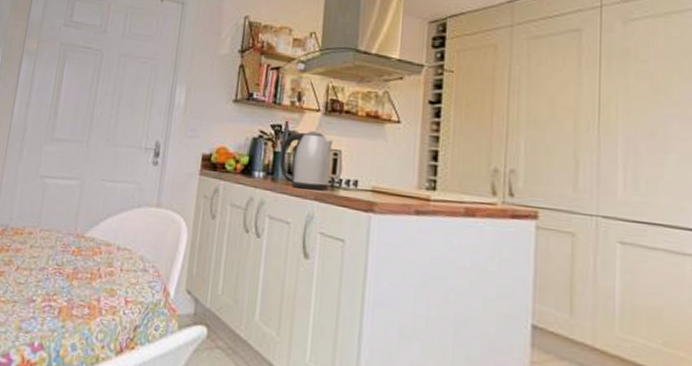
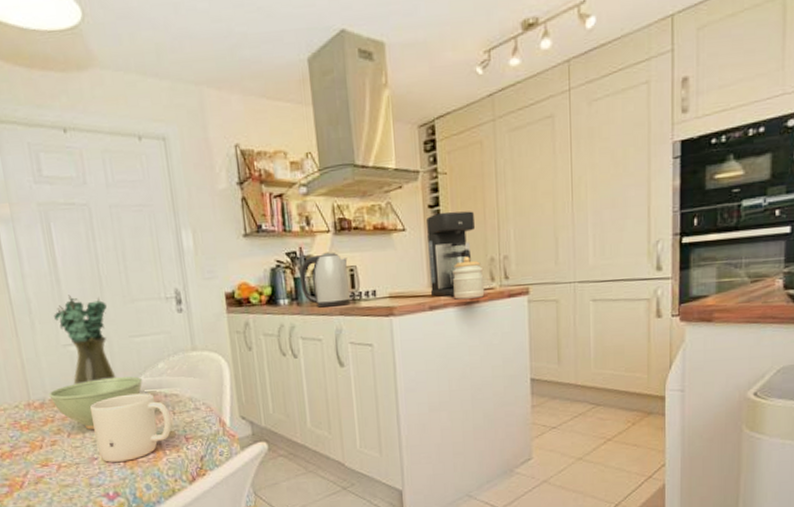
bowl: none [13,216,102,268] -> present [49,376,143,430]
vase: none [38,129,90,220] -> present [54,295,116,385]
mug: none [38,238,118,312] -> present [89,393,172,462]
coffee maker: none [418,110,480,206] -> present [427,211,476,298]
jar: none [445,162,485,212] -> present [451,256,485,300]

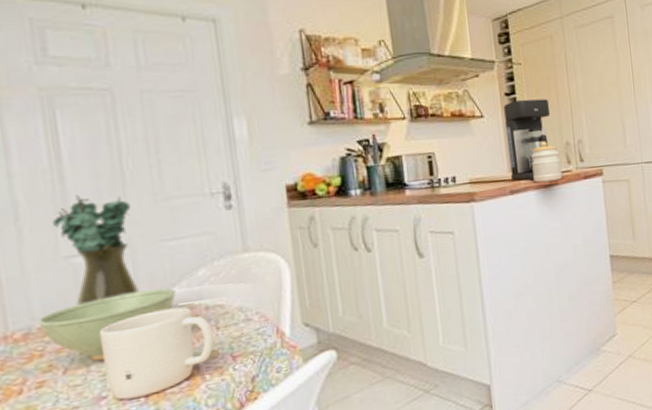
kettle: present [299,252,351,308] -> none [373,139,430,197]

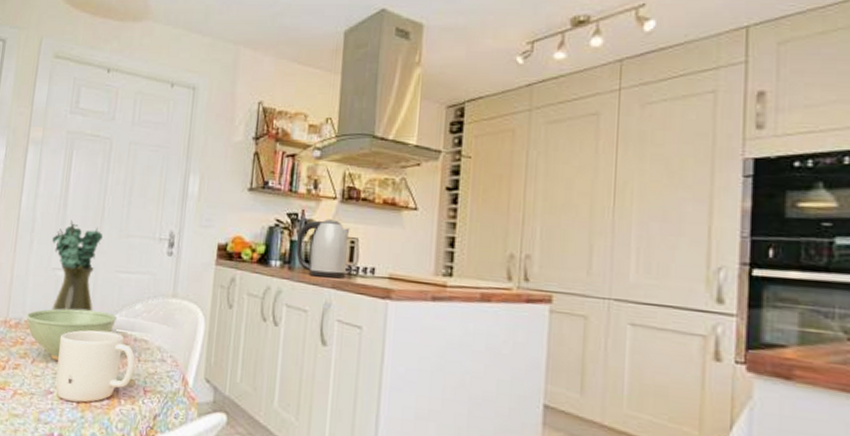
kettle: none [373,139,430,197] -> present [296,219,350,279]
coffee maker: present [504,99,551,182] -> none [435,196,497,292]
jar: present [530,141,563,183] -> none [462,248,501,297]

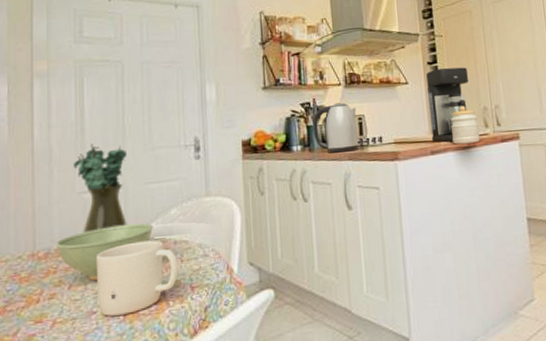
coffee maker: none [435,196,497,292] -> present [426,67,469,144]
jar: none [462,248,501,297] -> present [450,106,481,145]

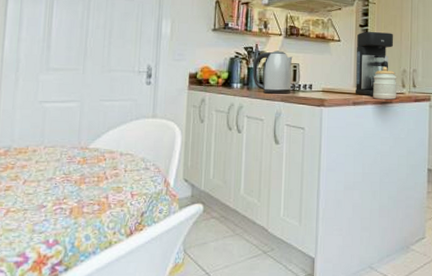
bowl: present [56,223,154,281] -> none [15,134,104,179]
vase: present [73,143,127,233] -> none [37,60,86,137]
mug: present [95,240,179,317] -> none [48,150,122,211]

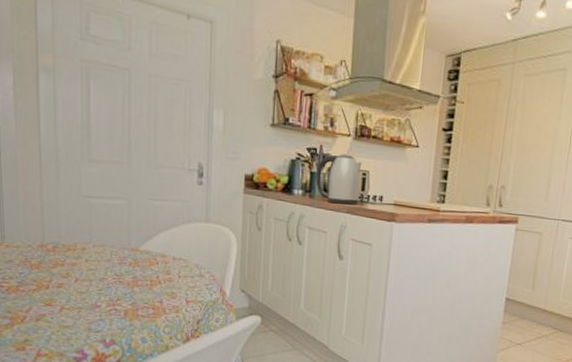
coffee maker: present [355,31,394,98] -> none [431,137,482,216]
jar: present [372,66,397,99] -> none [451,180,482,219]

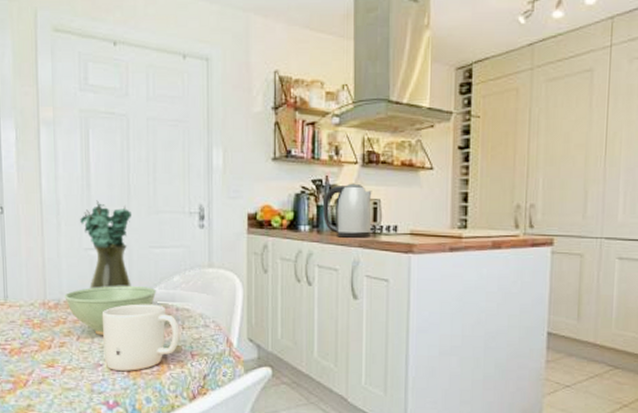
bowl: none [63,233,155,279] -> present [65,286,157,335]
vase: none [80,150,131,236] -> present [80,200,131,289]
mug: none [100,251,176,313] -> present [101,304,180,371]

